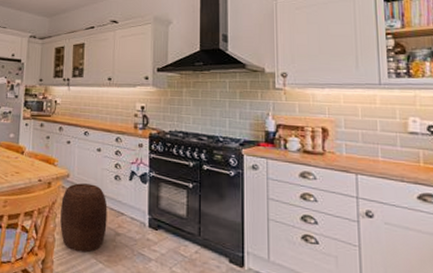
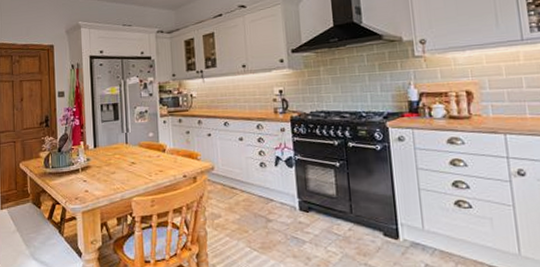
stool: present [60,183,108,253] -> none [209,174,258,242]

